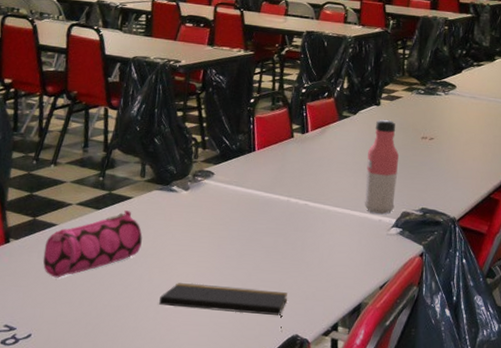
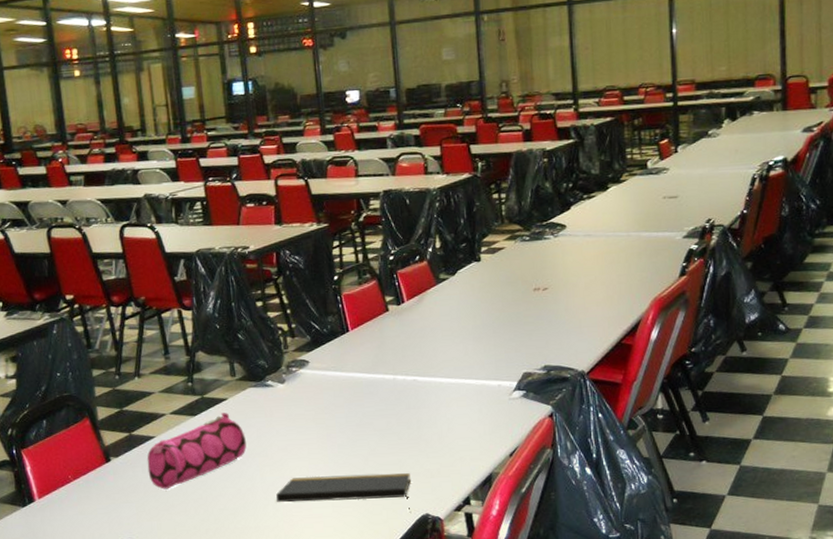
water bottle: present [364,119,399,215] -> none [475,275,513,379]

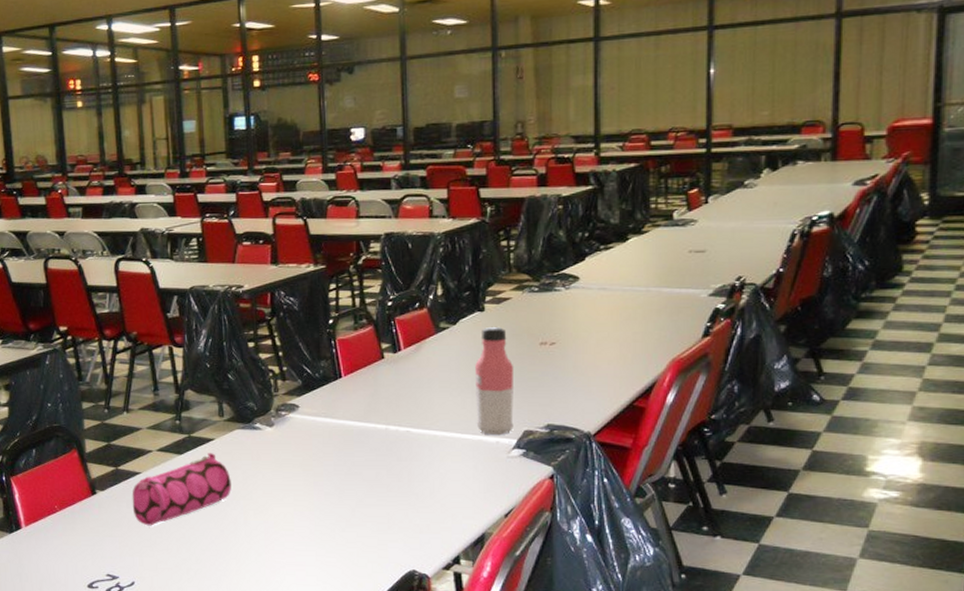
notepad: present [276,473,411,513] -> none [259,523,398,568]
water bottle: none [475,275,513,379] -> present [475,326,514,436]

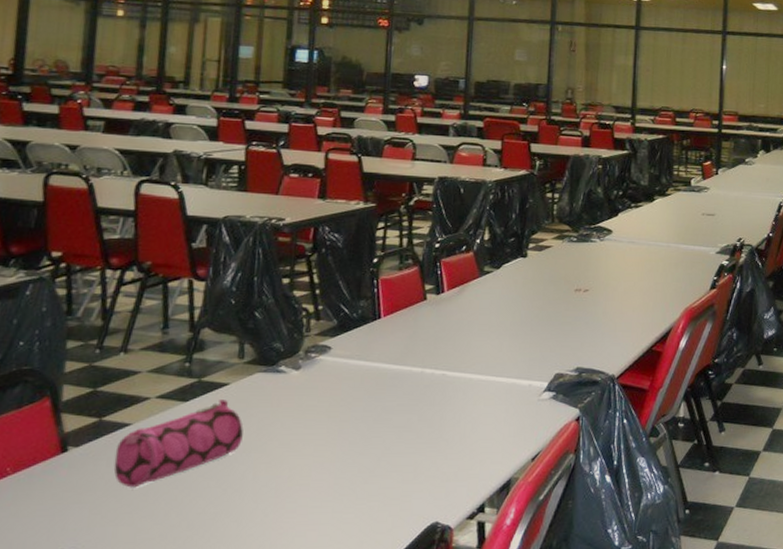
water bottle: present [475,326,514,436] -> none [511,272,550,379]

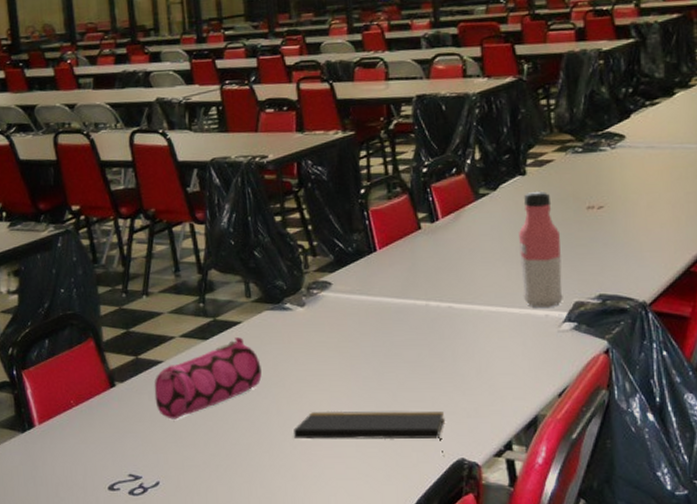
notepad: none [268,475,424,520] -> present [294,410,445,456]
water bottle: none [511,272,550,379] -> present [519,190,563,309]

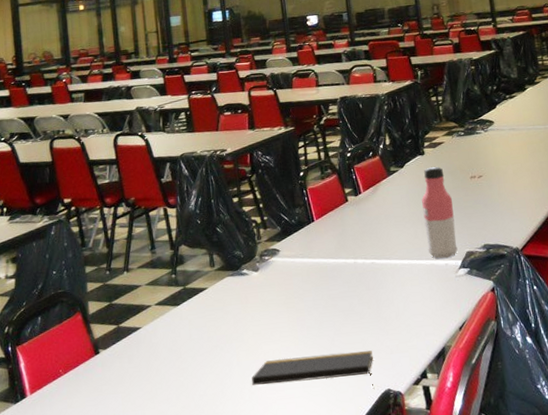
pencil case: present [154,337,262,420] -> none [133,301,224,379]

